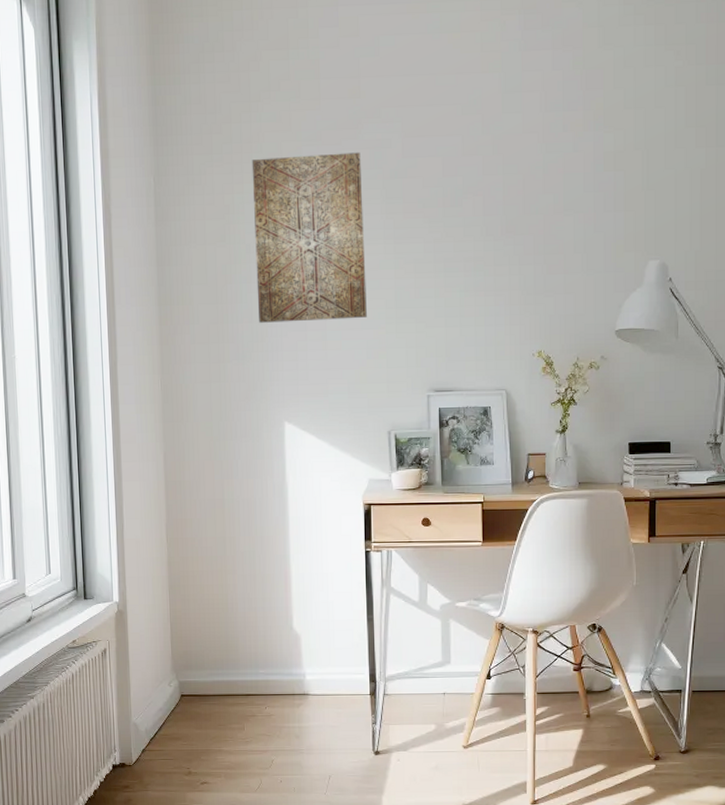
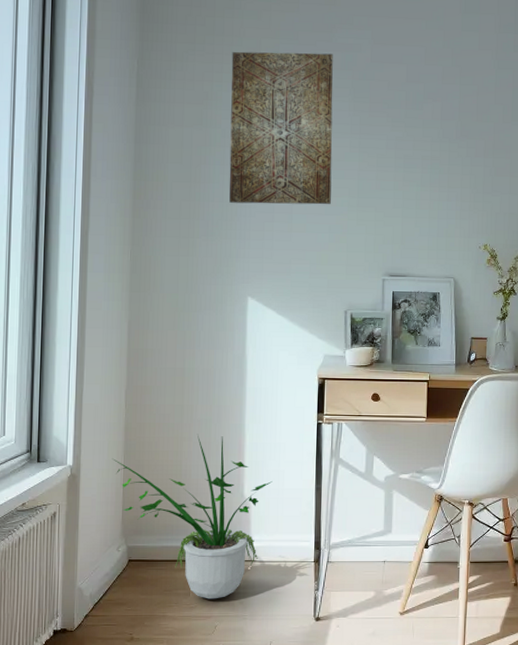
potted plant: none [157,567,322,734] -> present [112,435,273,599]

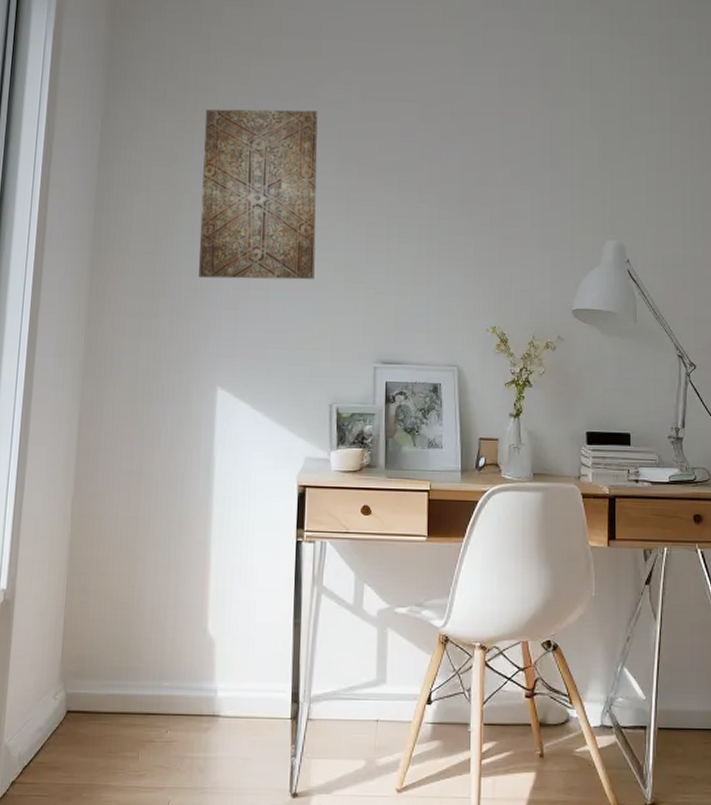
potted plant: present [112,435,273,599] -> none [52,554,242,765]

